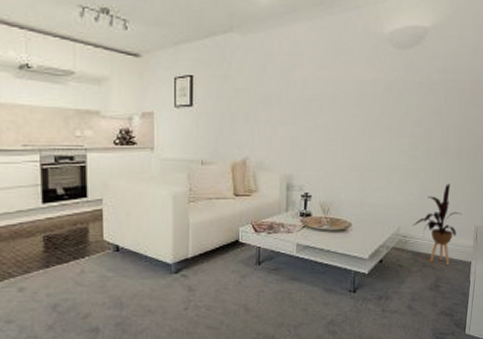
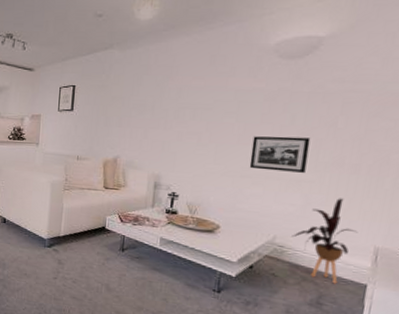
picture frame: none [374,127,423,162] -> present [249,136,311,173]

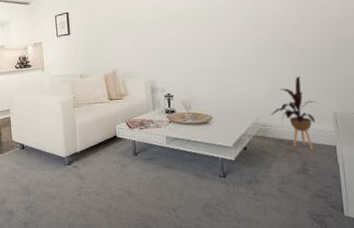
picture frame: present [249,136,311,173] -> none [221,31,267,63]

